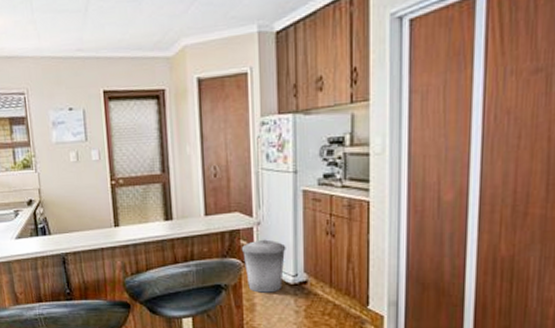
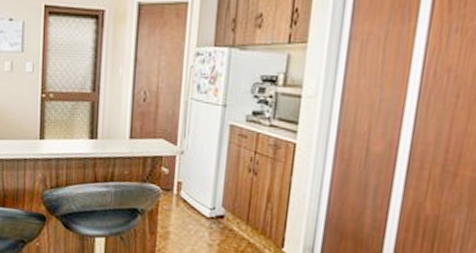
trash can: present [242,239,286,293] -> none [162,168,207,223]

